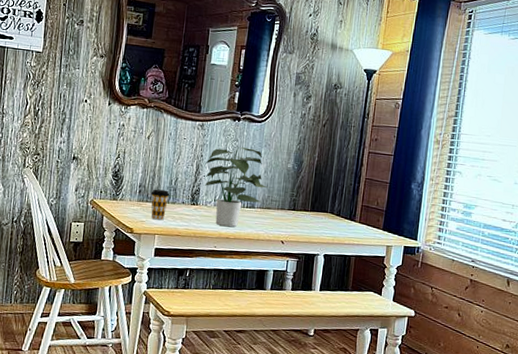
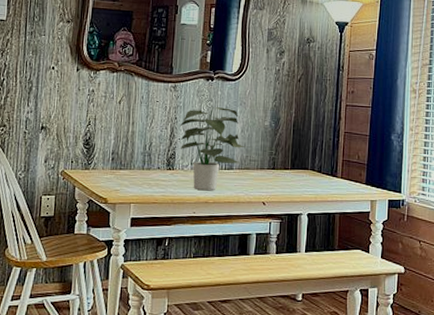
coffee cup: present [151,189,170,220] -> none [124,155,144,188]

